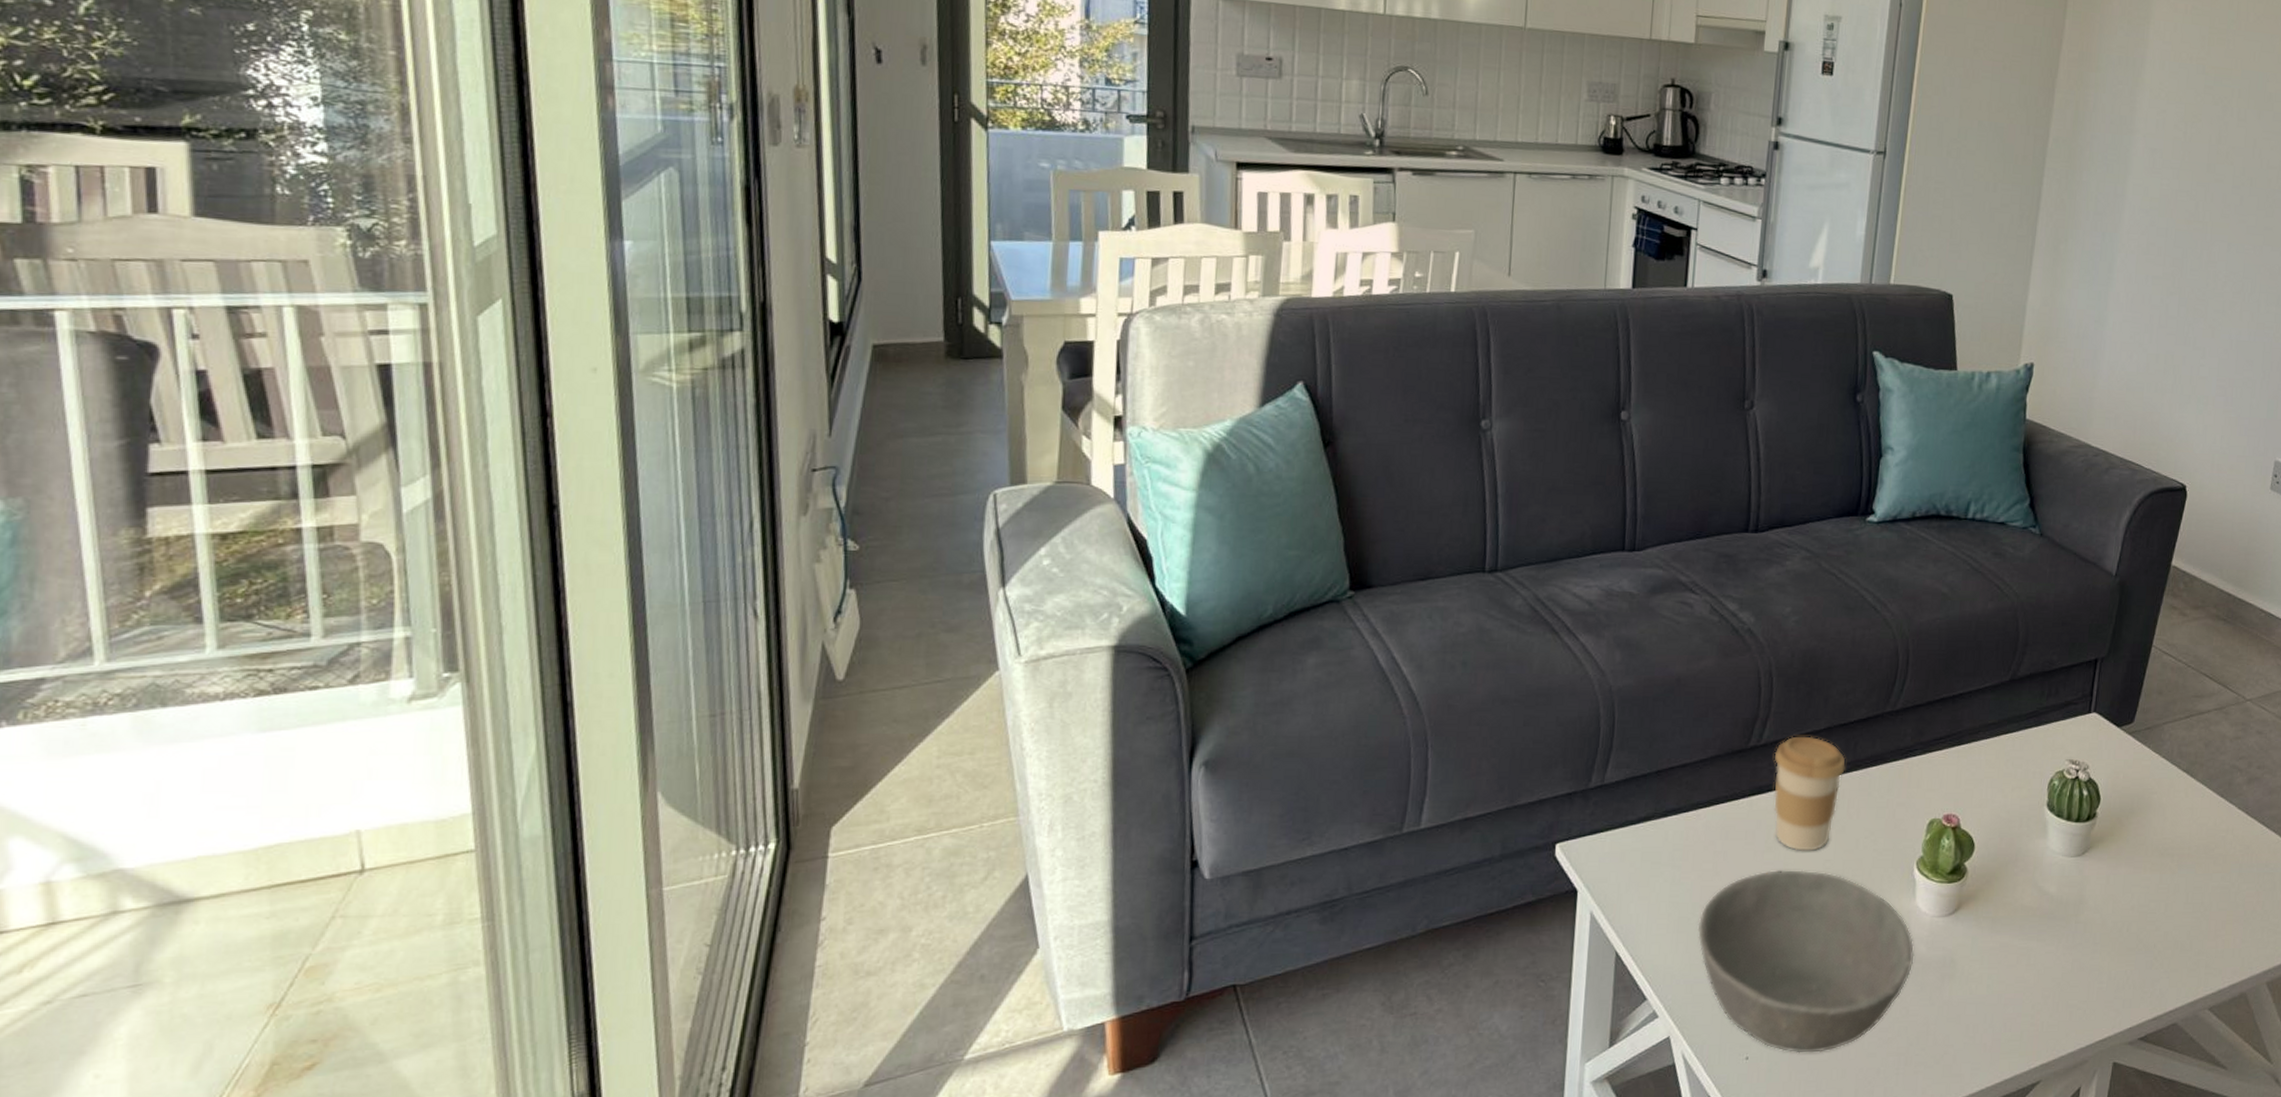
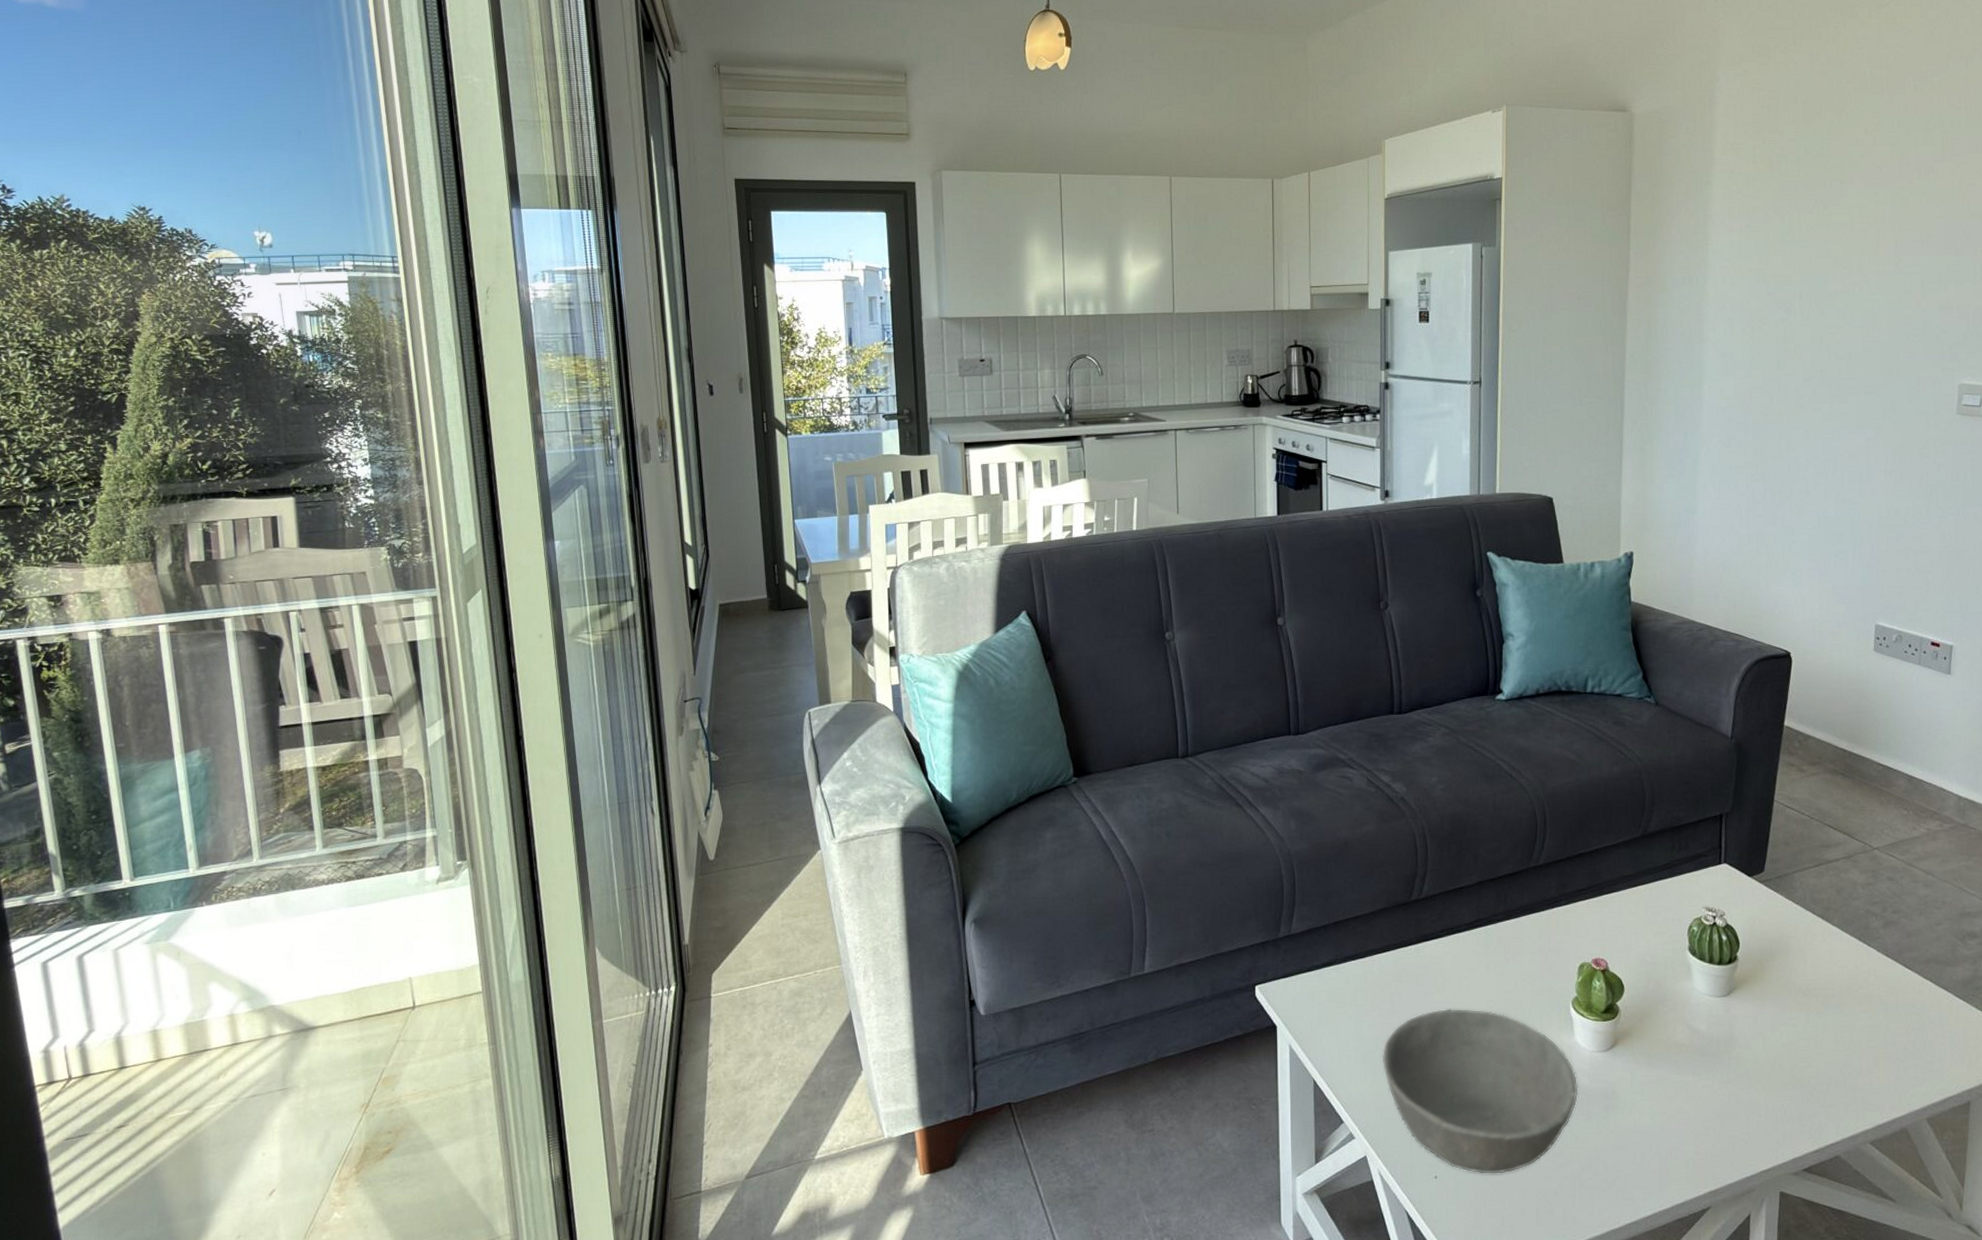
coffee cup: present [1774,736,1846,851] -> none [1434,890,1498,992]

